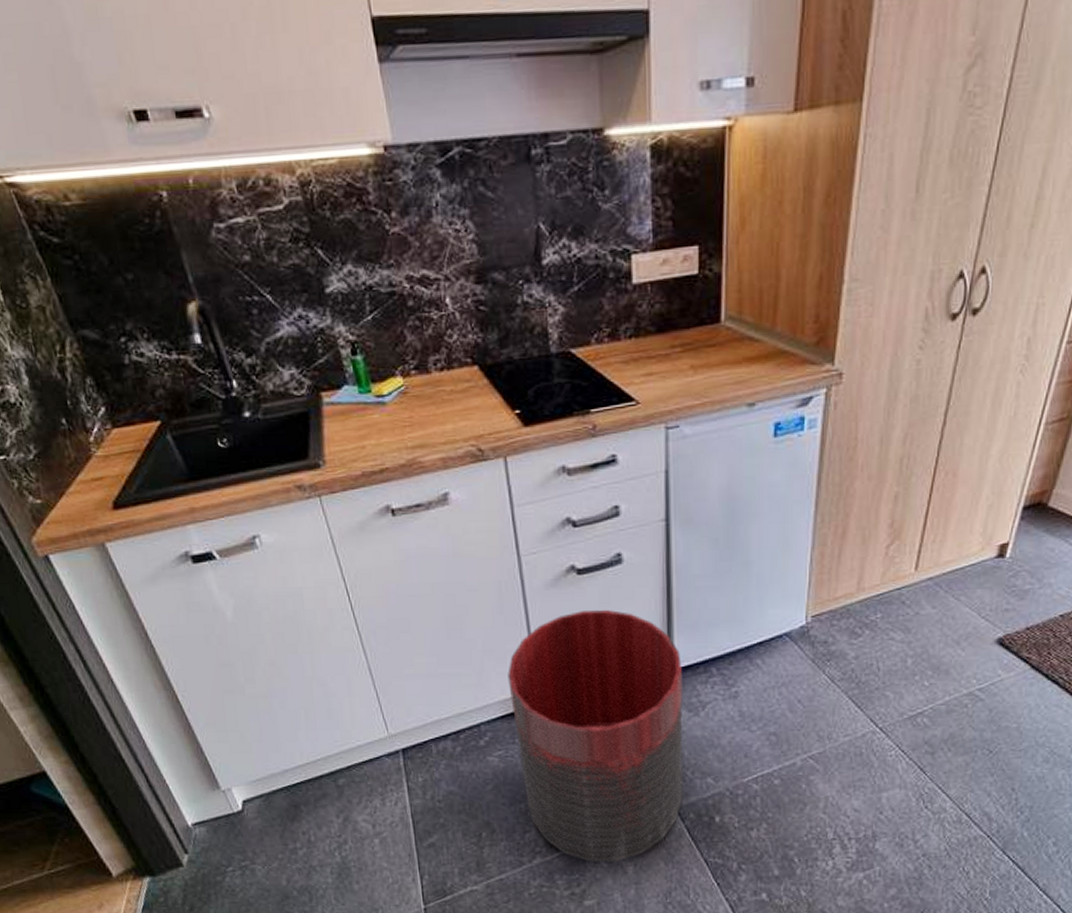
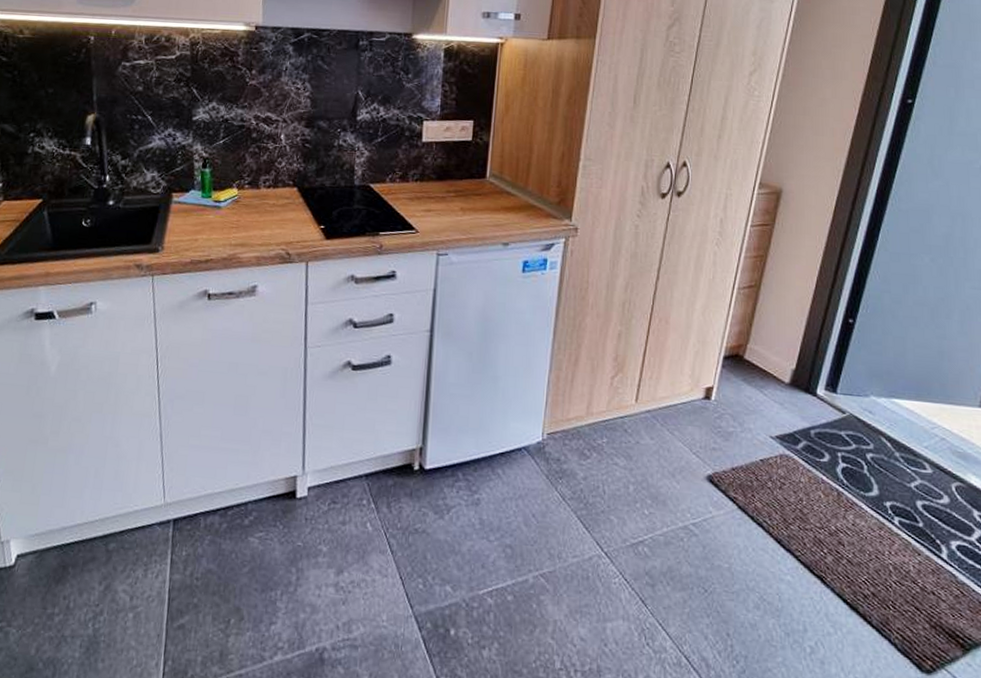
trash can: present [508,609,683,862] -> none [277,403,433,669]

